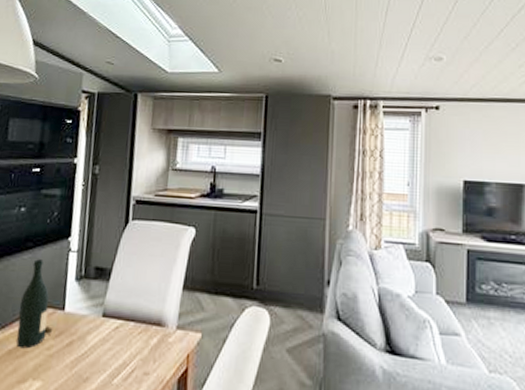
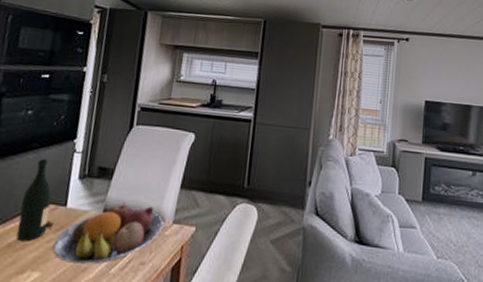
fruit bowl: none [52,306,167,374] -> present [52,202,164,264]

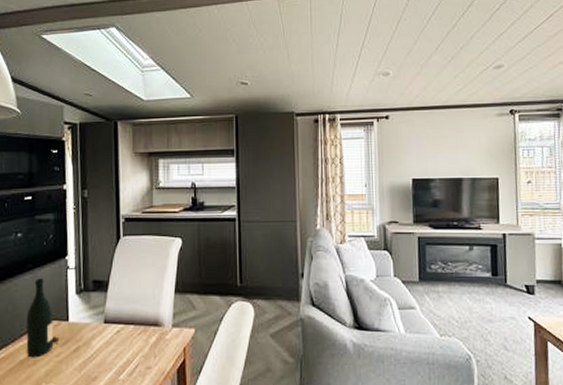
fruit bowl: present [52,202,164,264] -> none [61,312,163,373]

